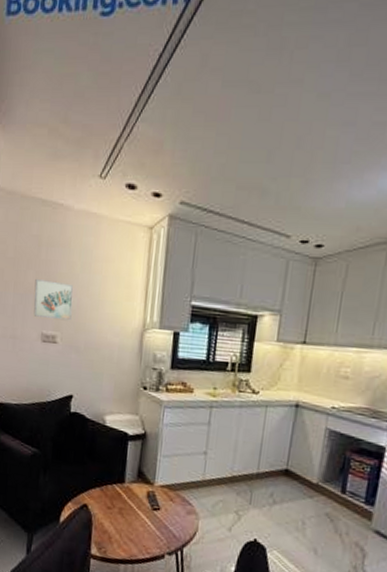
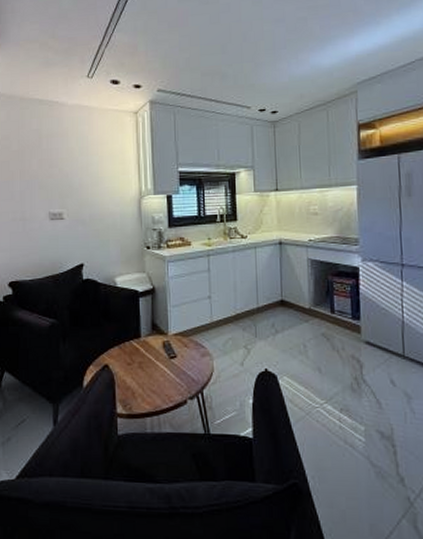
wall art: present [33,278,73,321] -> none [39,165,75,199]

